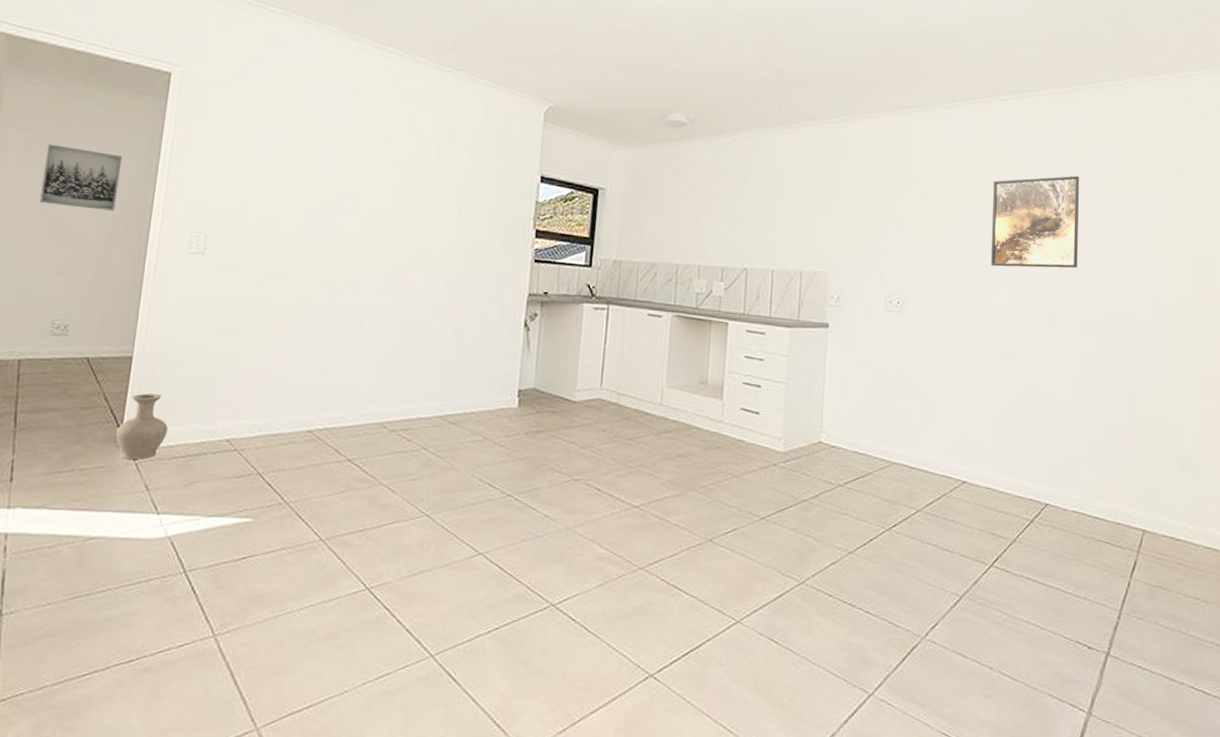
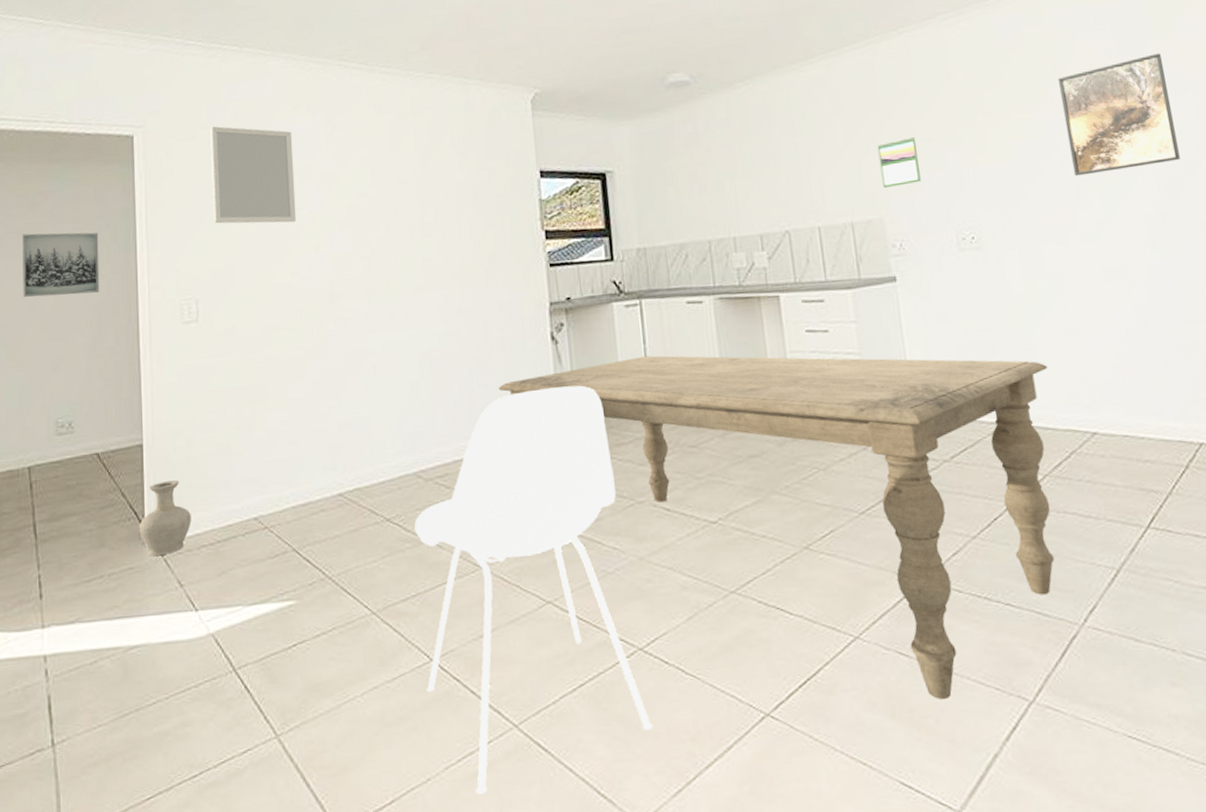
home mirror: none [234,78,322,181] -> present [210,126,297,224]
chair: none [358,367,559,710] -> present [414,385,654,794]
dining table: none [469,354,938,683] -> present [498,355,1055,699]
calendar: none [833,207,867,248] -> present [877,136,921,189]

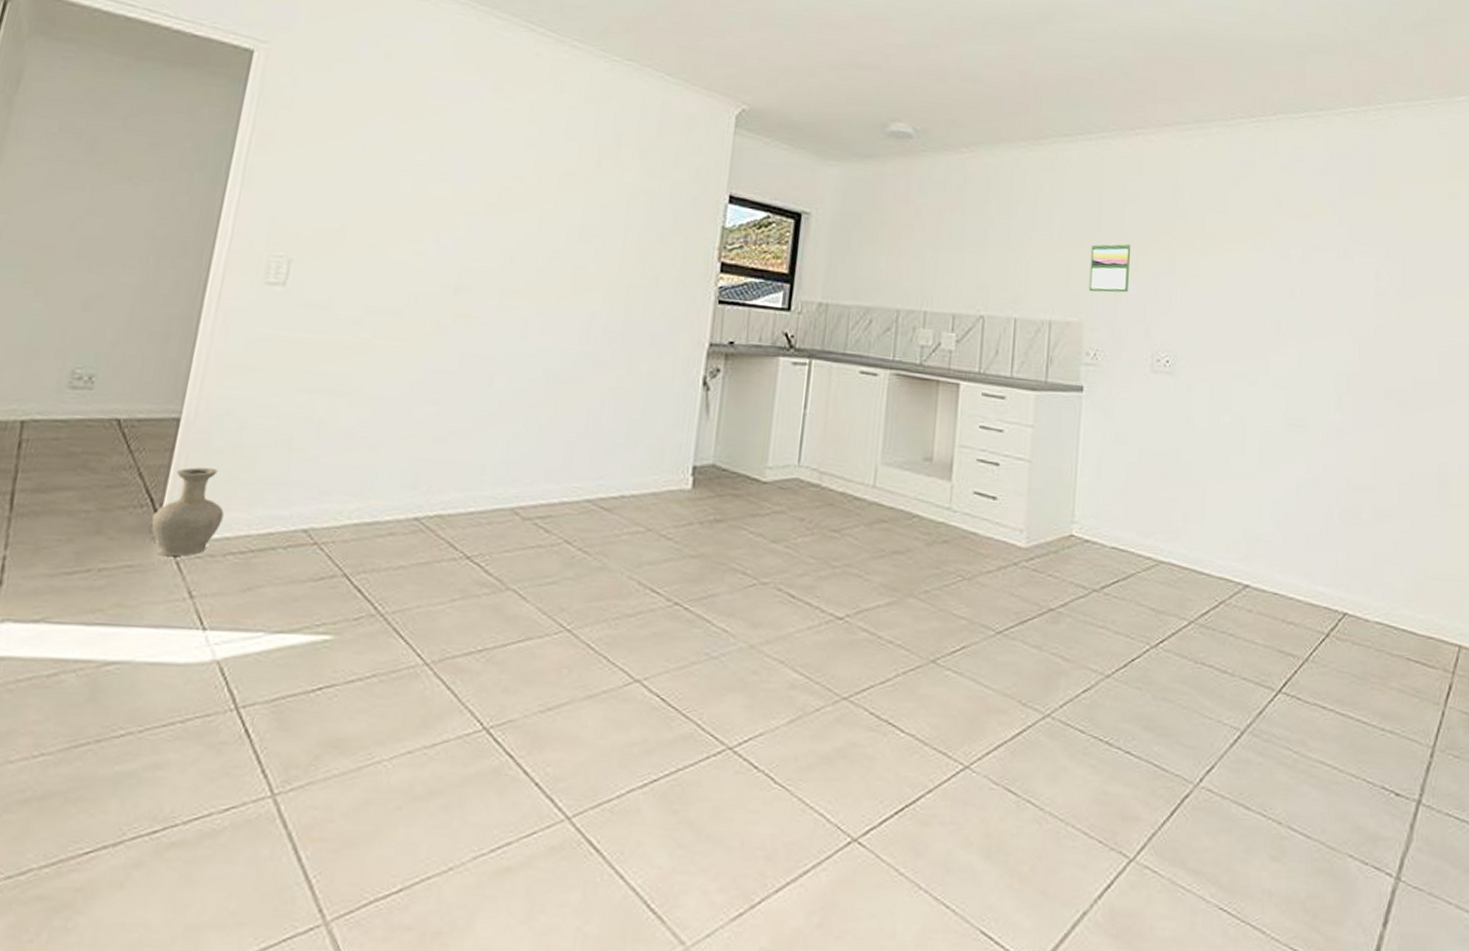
wall art: present [23,232,100,297] -> none [64,137,182,226]
home mirror: present [210,126,297,224] -> none [331,61,452,194]
chair: present [414,385,654,794] -> none [471,437,745,893]
dining table: present [498,355,1055,699] -> none [630,421,1215,846]
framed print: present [1057,53,1180,176] -> none [1277,211,1380,323]

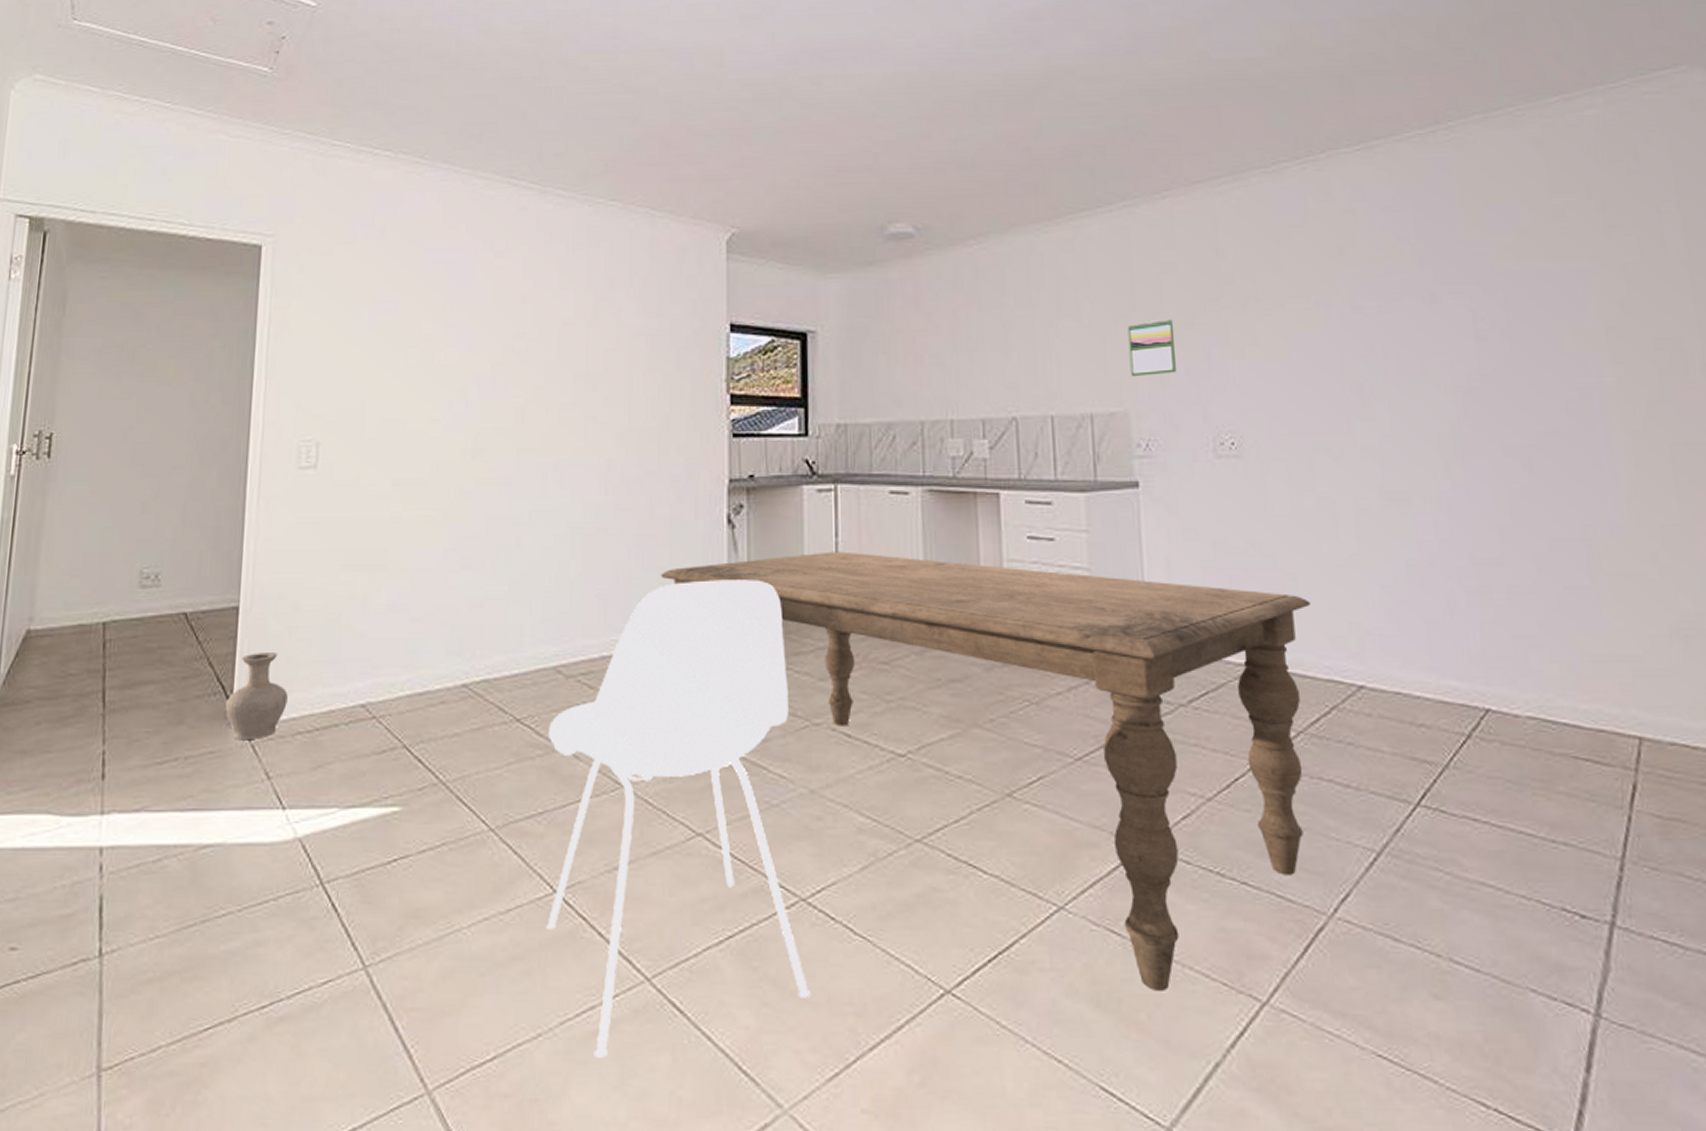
chair: none [471,437,745,893] -> present [546,579,812,1058]
dining table: none [630,421,1215,846] -> present [660,551,1312,991]

